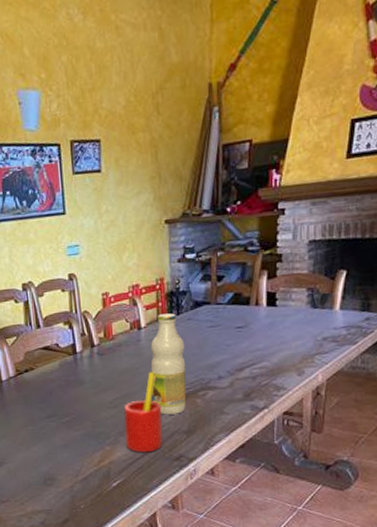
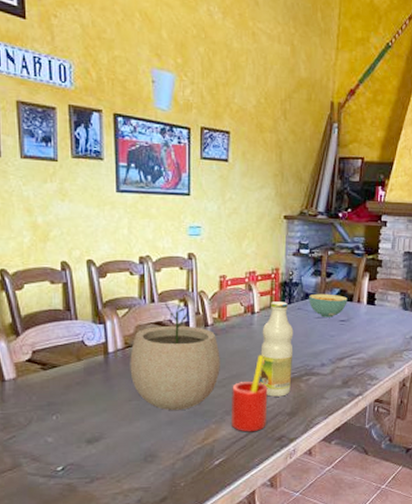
plant pot: none [22,326,110,435] -> present [130,303,220,411]
cereal bowl: none [199,299,244,326] -> present [309,293,347,317]

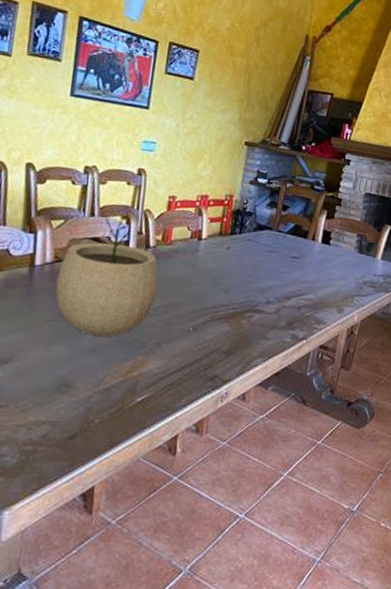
straw: present [230,355,268,432] -> none [160,285,207,369]
bottle: present [259,302,294,397] -> none [197,229,242,333]
cereal bowl: present [309,293,347,317] -> none [261,226,302,253]

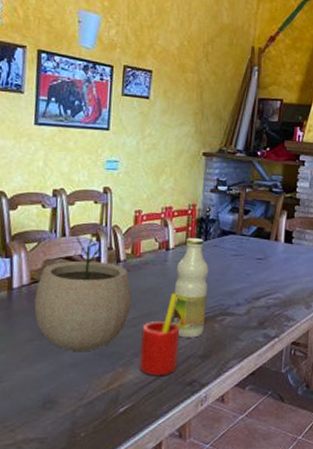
straw: none [160,285,207,369] -> present [139,293,180,377]
bottle: none [197,229,242,333] -> present [171,238,209,338]

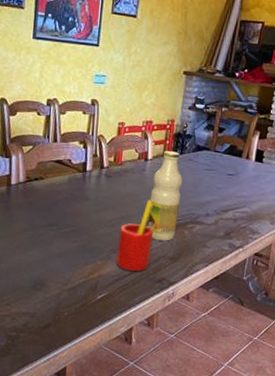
plant pot: present [34,237,132,352] -> none [28,143,112,245]

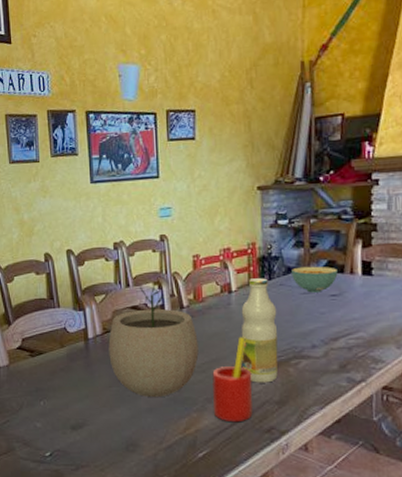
plant pot: none [28,143,112,245] -> present [108,286,199,398]
cereal bowl: none [200,146,237,171] -> present [292,266,338,293]

